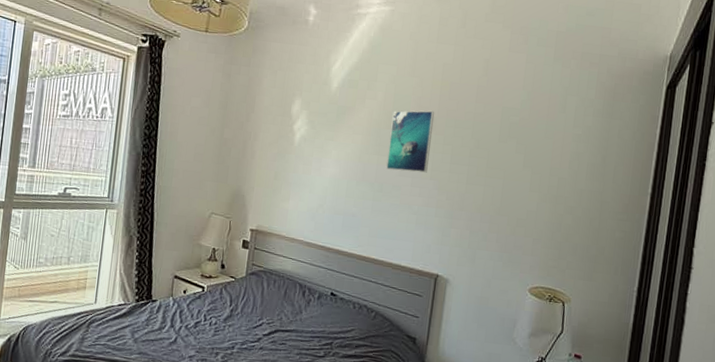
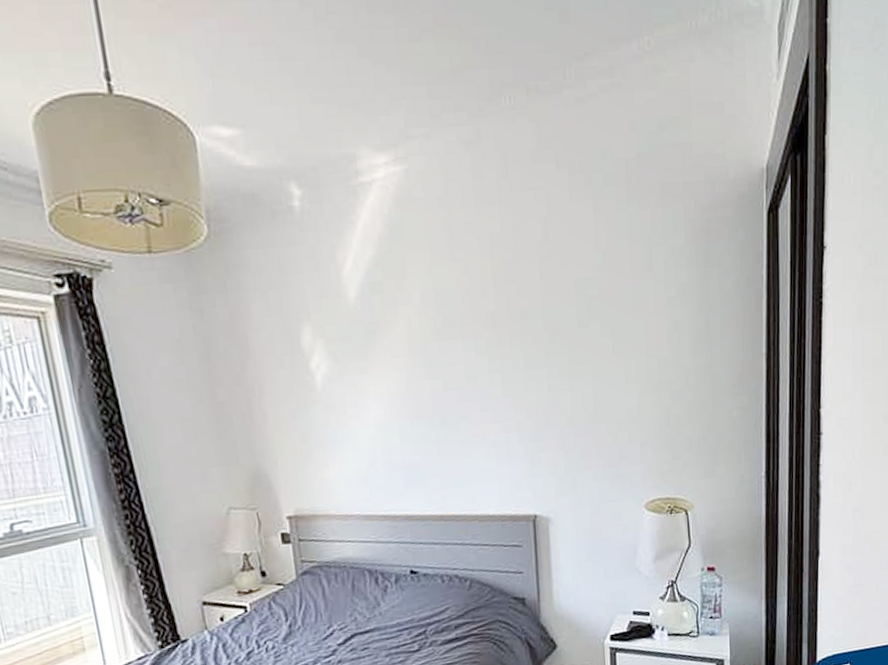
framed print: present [386,110,435,173] -> none [437,303,497,396]

